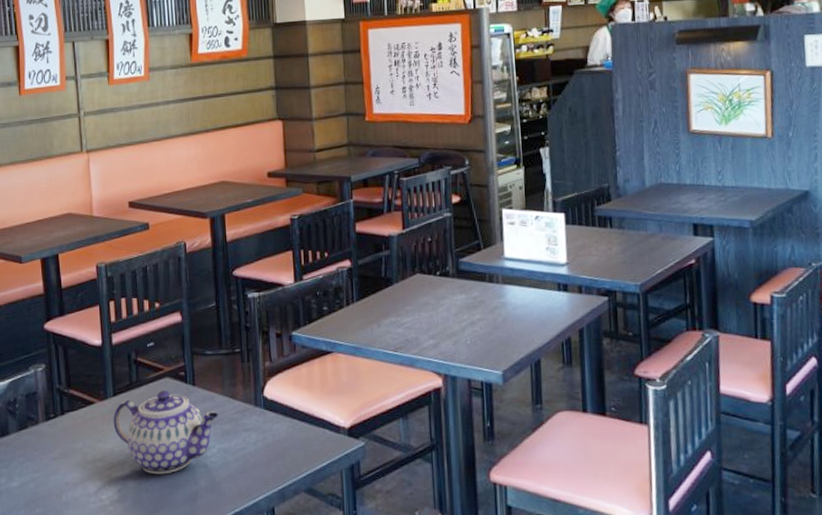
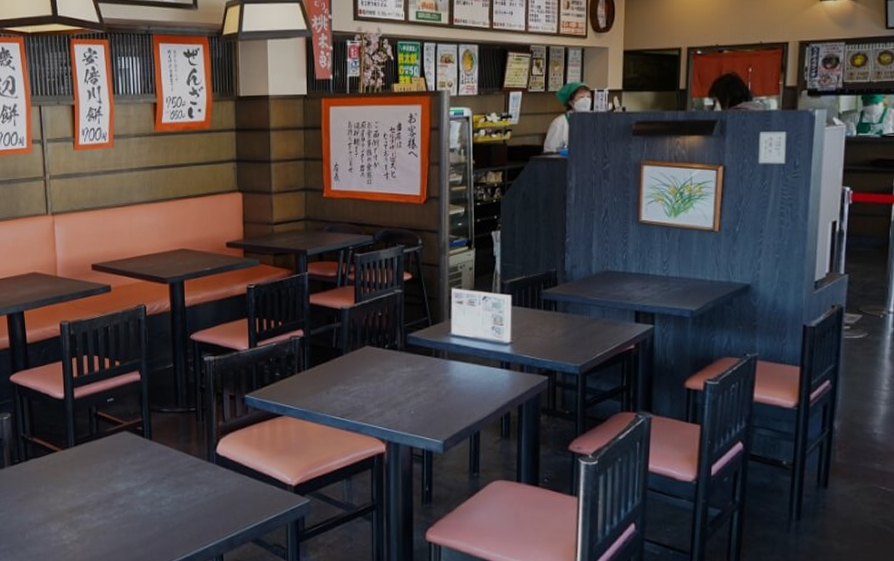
teapot: present [113,390,219,475] -> none [74,443,173,520]

